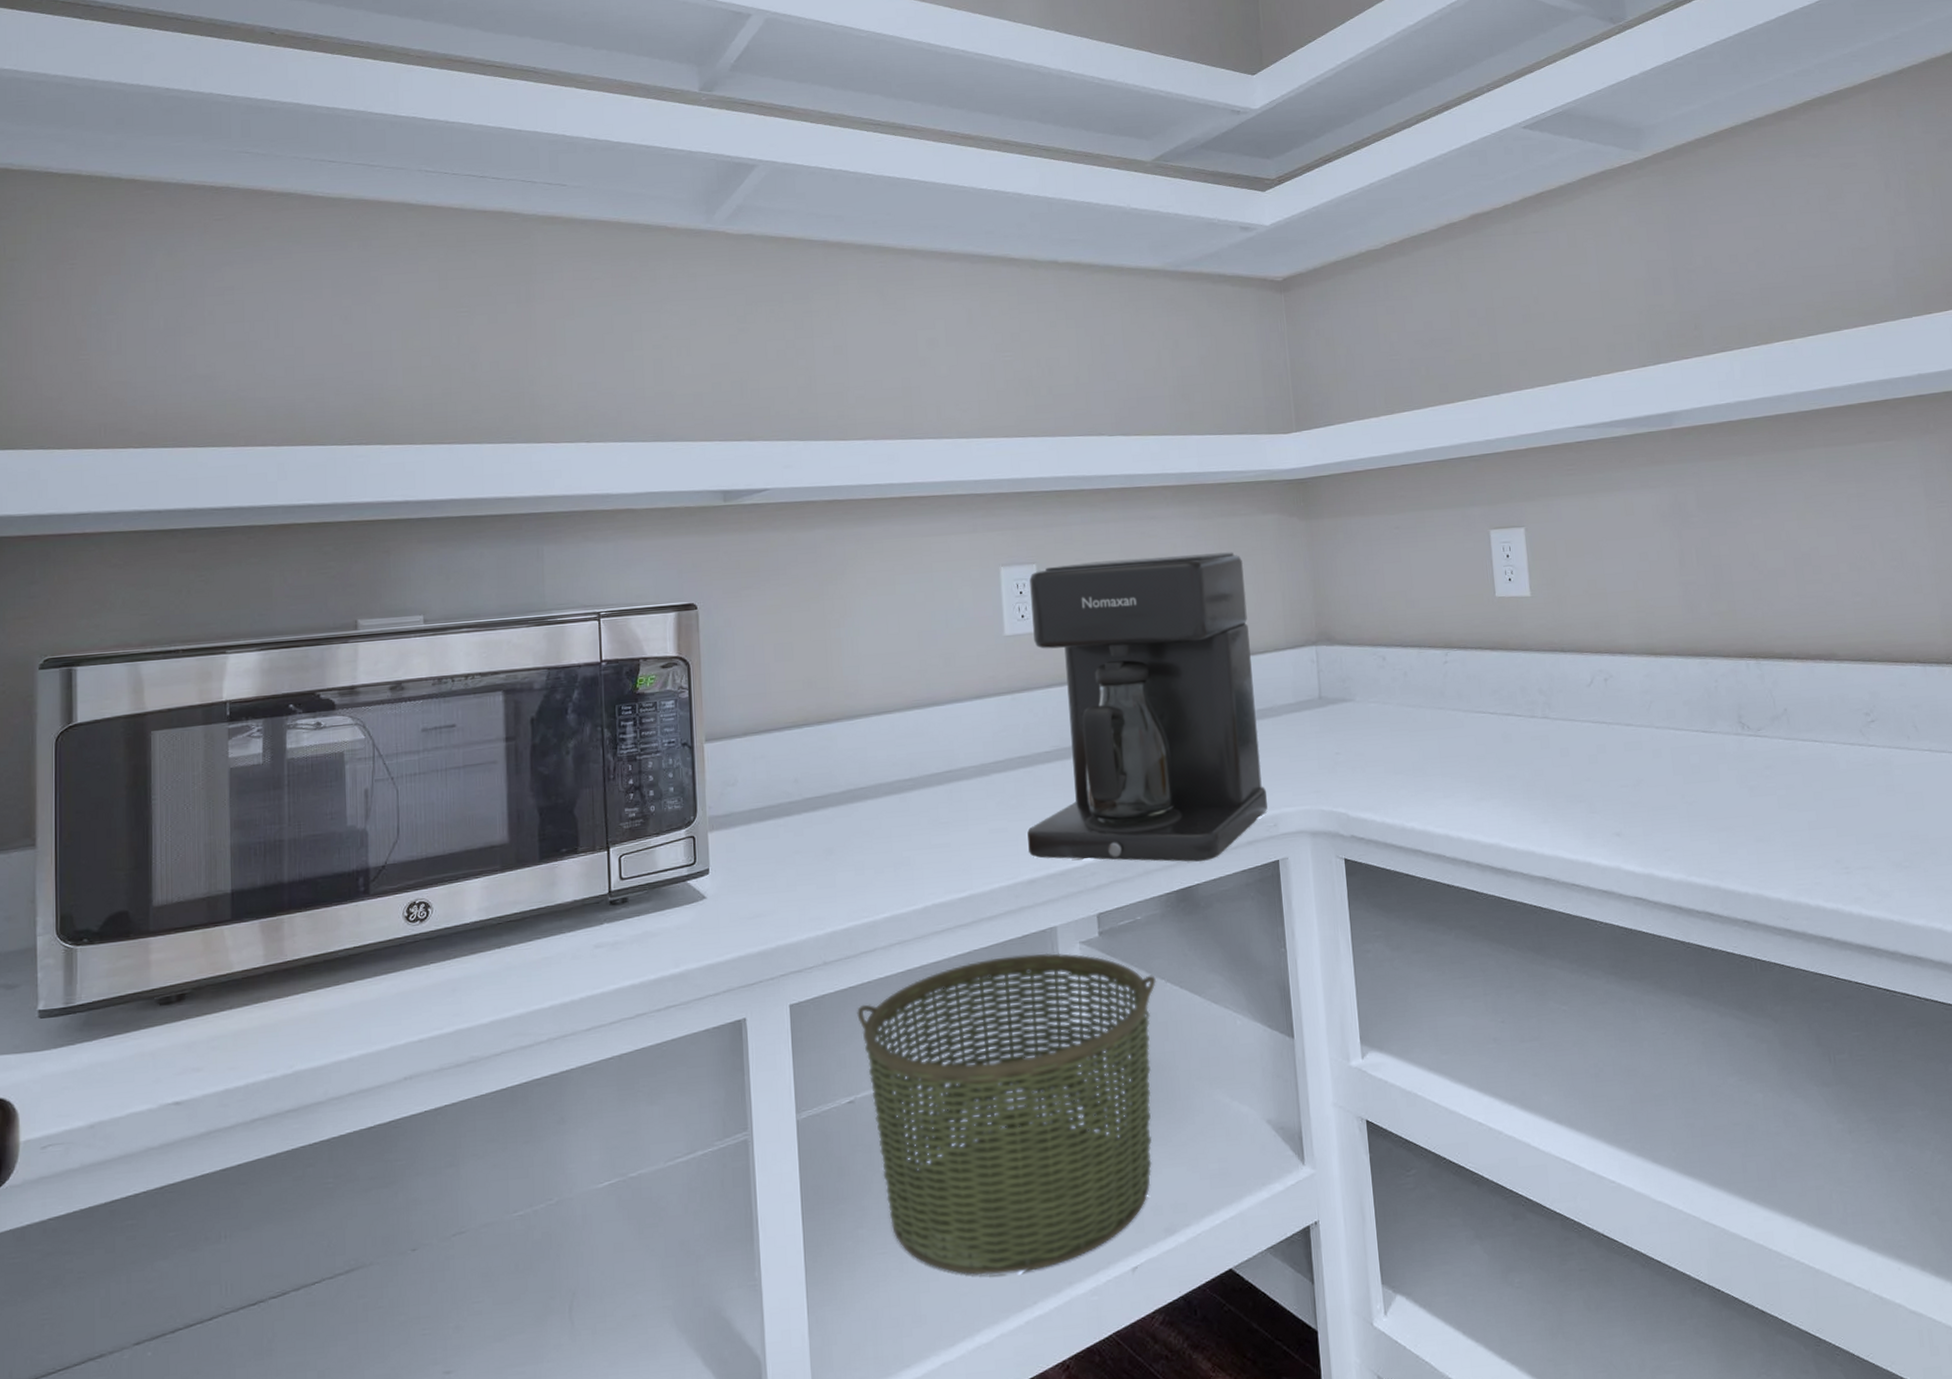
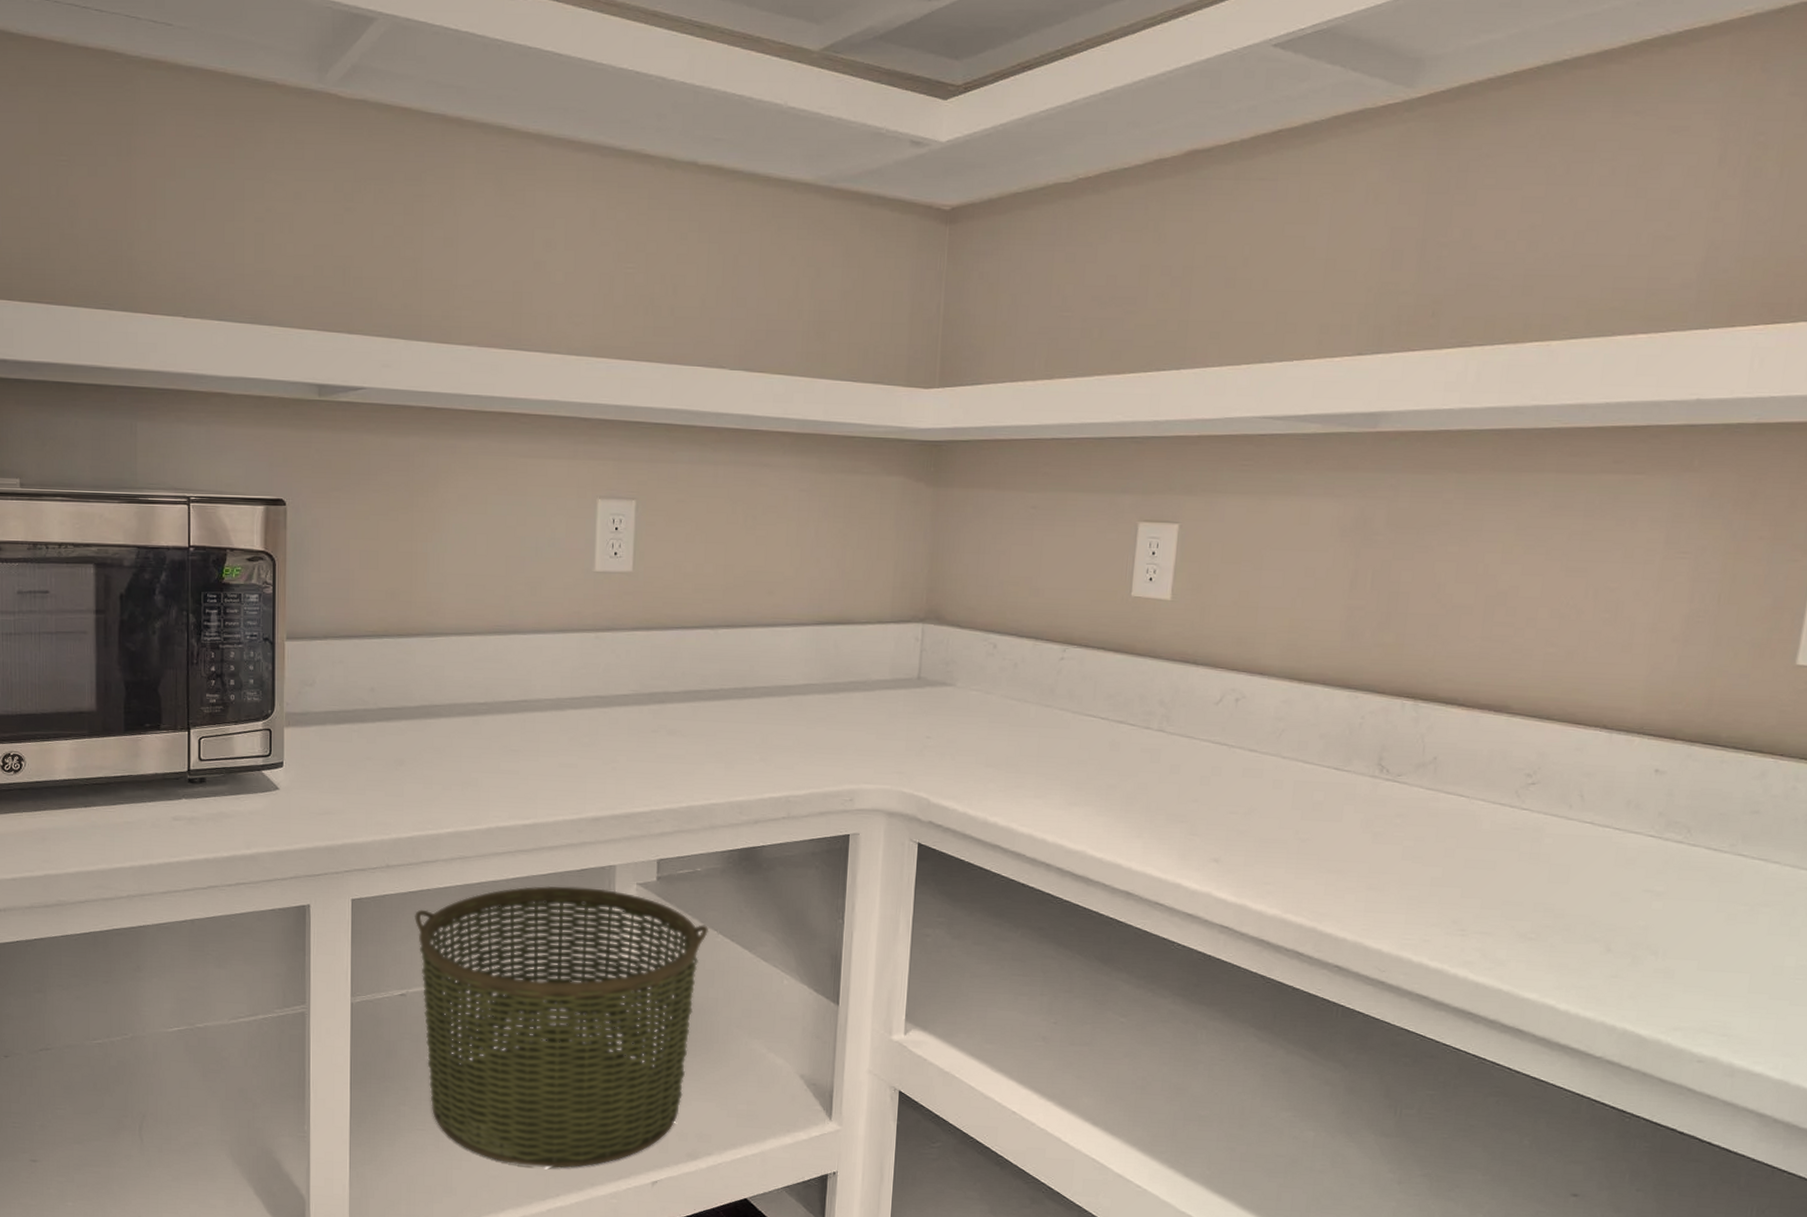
coffee maker: present [1027,552,1268,862] -> none [596,505,857,825]

